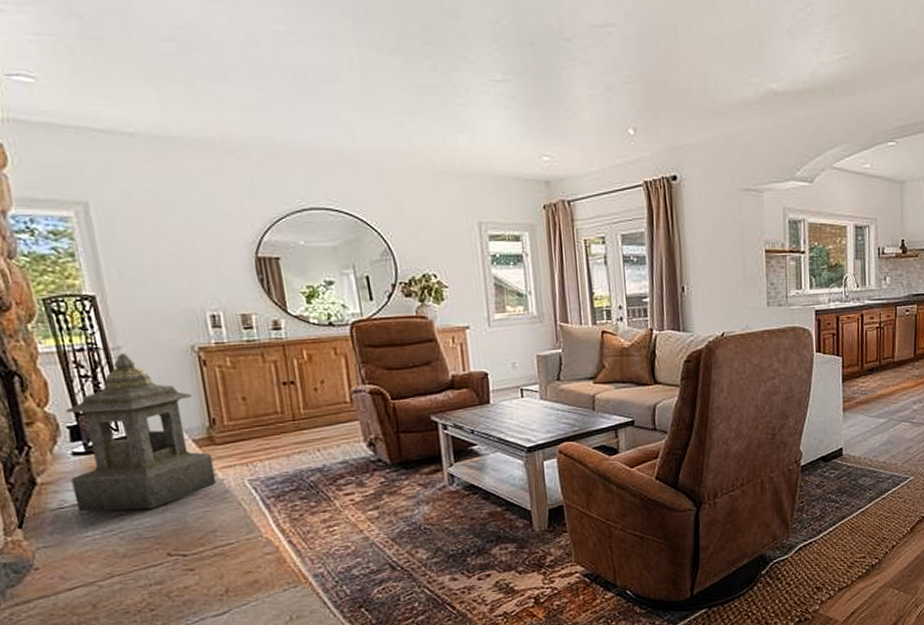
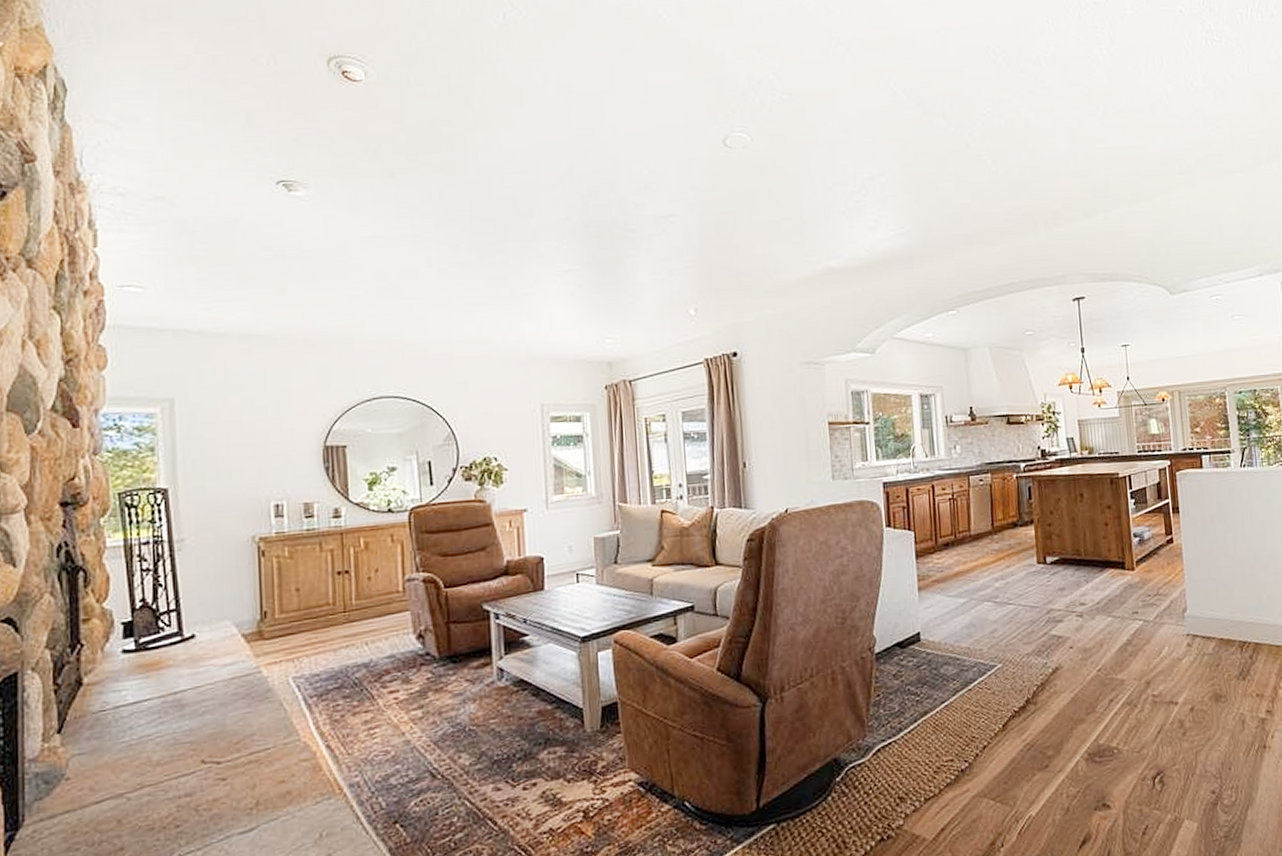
lantern: present [66,353,217,512] -> none [117,545,261,715]

